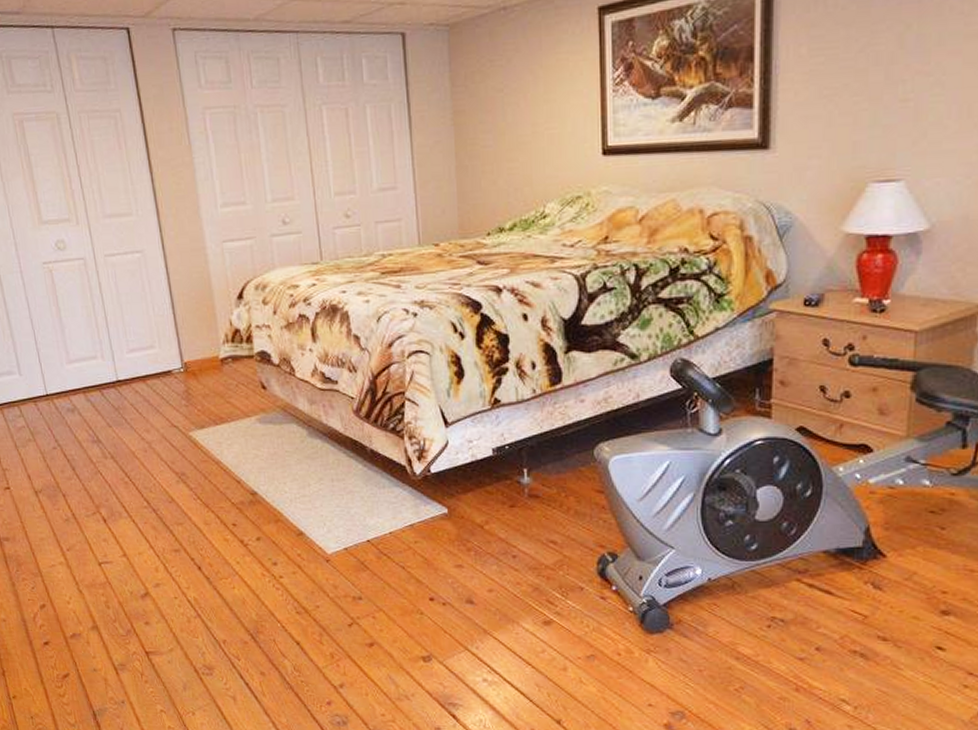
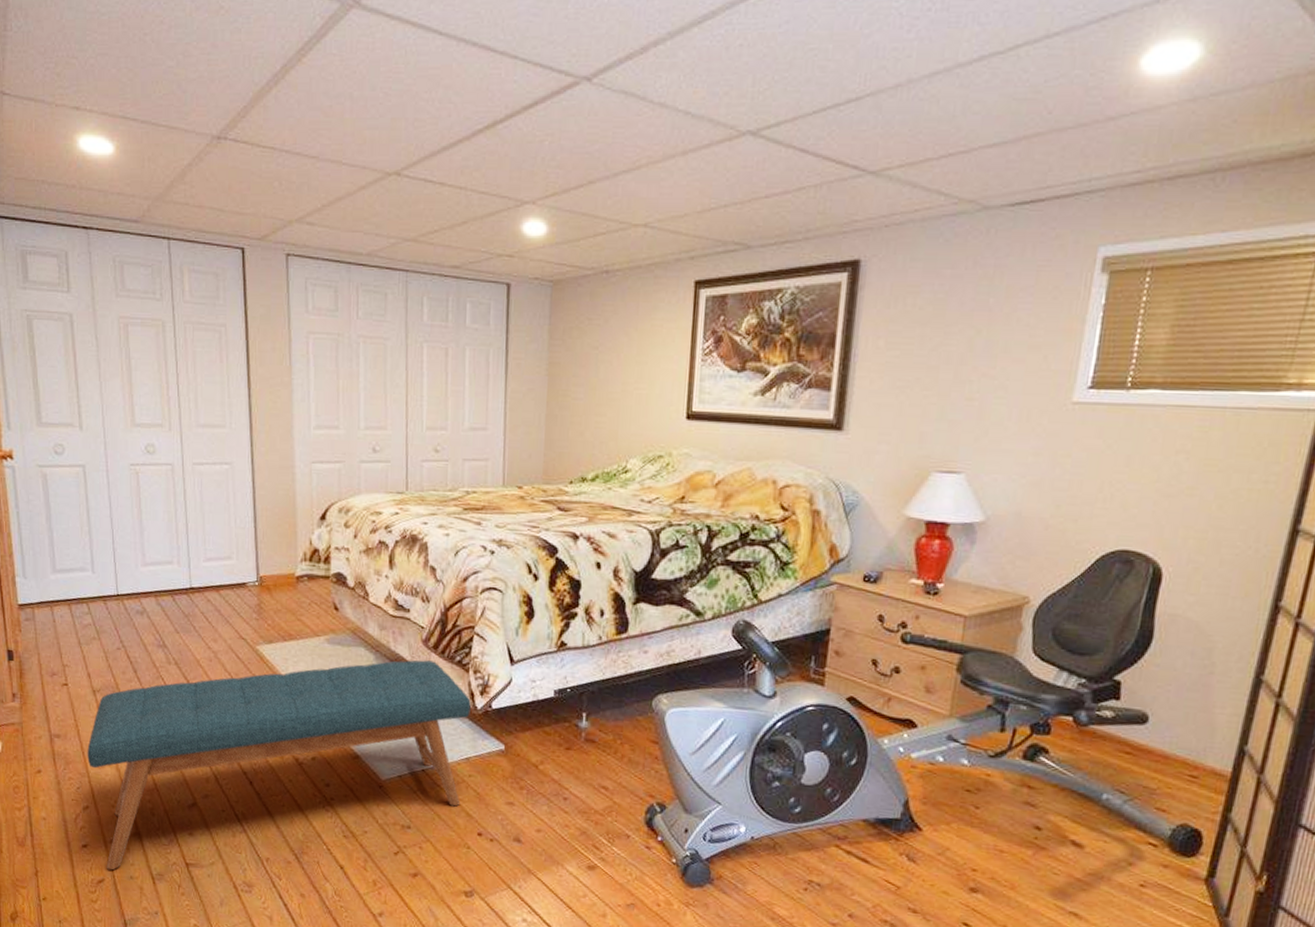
bench: none [36,431,410,665] -> present [87,659,471,870]

